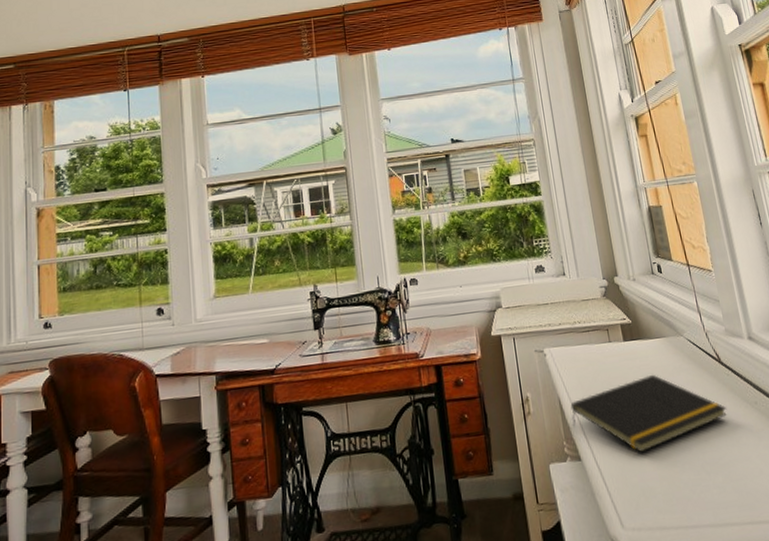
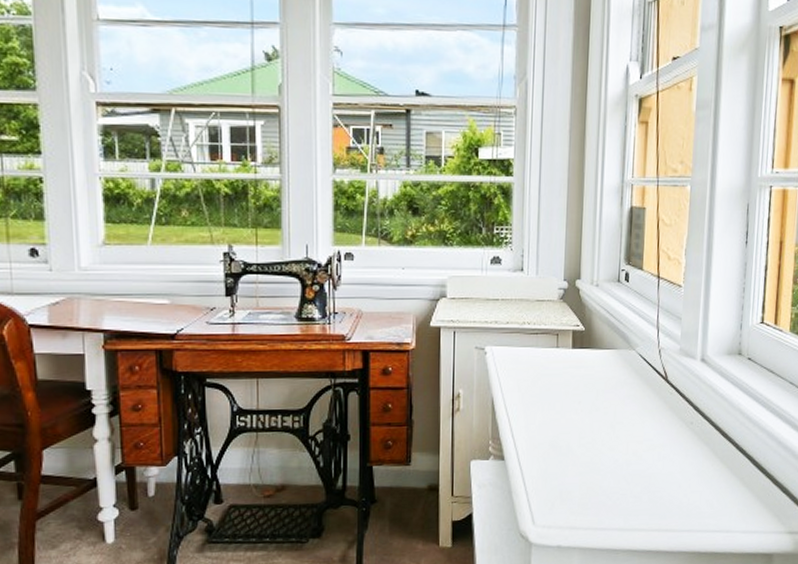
notepad: present [570,374,727,453] -> none [501,385,662,459]

